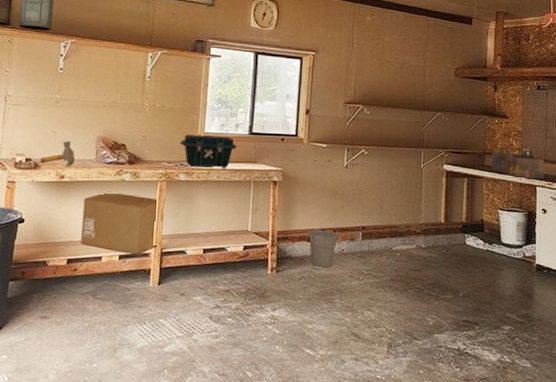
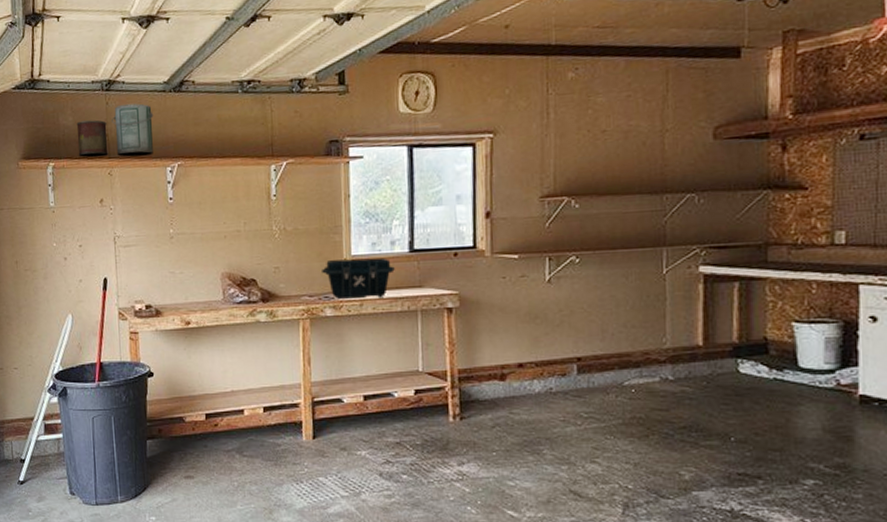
hammer: present [40,140,75,167] -> none [161,280,200,312]
box: present [81,191,157,255] -> none [215,335,307,407]
bucket: present [308,229,339,268] -> none [499,364,544,412]
tool box: present [491,147,545,179] -> none [779,231,874,275]

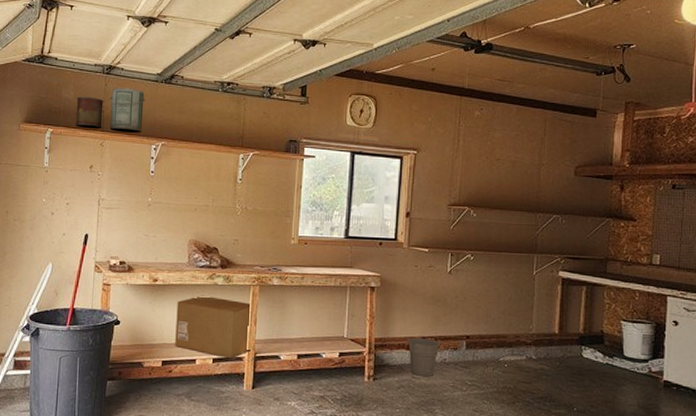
box: none [215,335,307,407] -> present [175,295,250,359]
toolbox: present [322,257,395,299] -> none [273,238,332,273]
bucket: none [499,364,544,412] -> present [407,337,441,378]

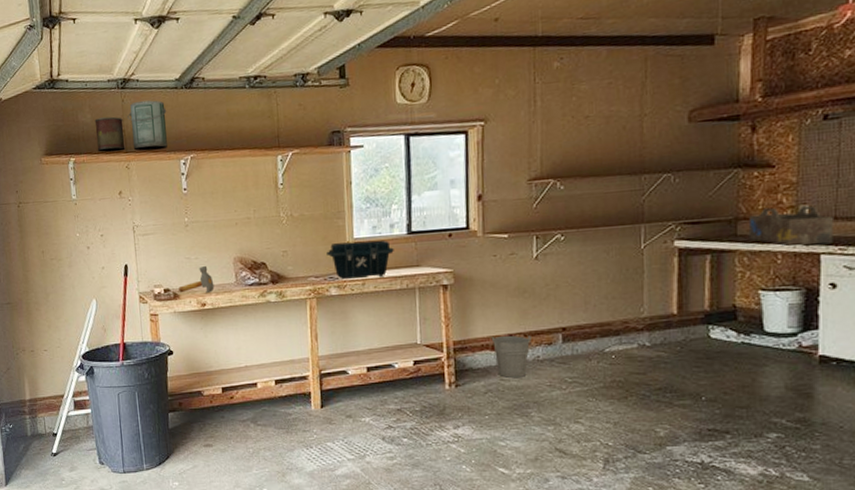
hammer: none [134,243,168,271] -> present [178,265,215,294]
box: present [175,295,250,359] -> none [229,314,314,379]
toolbox: none [273,238,332,273] -> present [327,239,394,279]
tool box: none [615,253,678,289] -> present [748,205,835,246]

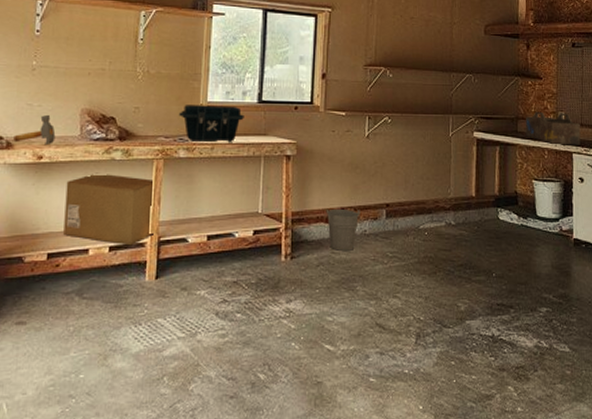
box: none [229,314,314,379] -> present [63,172,153,246]

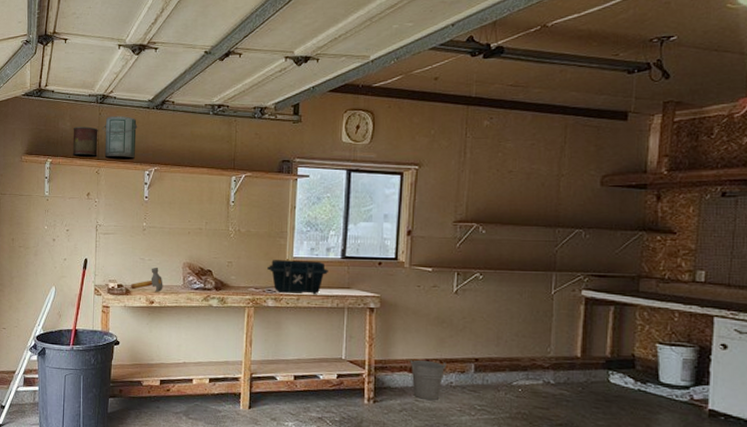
box: present [63,172,153,246] -> none [172,316,246,379]
tool box: present [525,111,581,145] -> none [649,269,728,308]

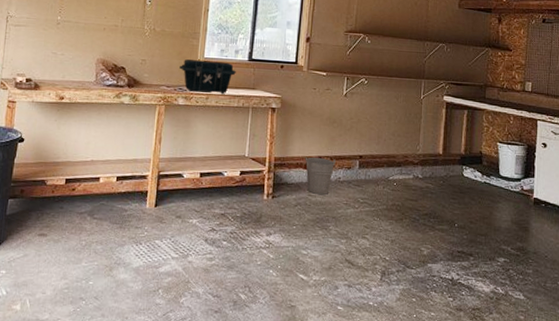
hammer: present [131,267,163,293] -> none [40,62,75,89]

